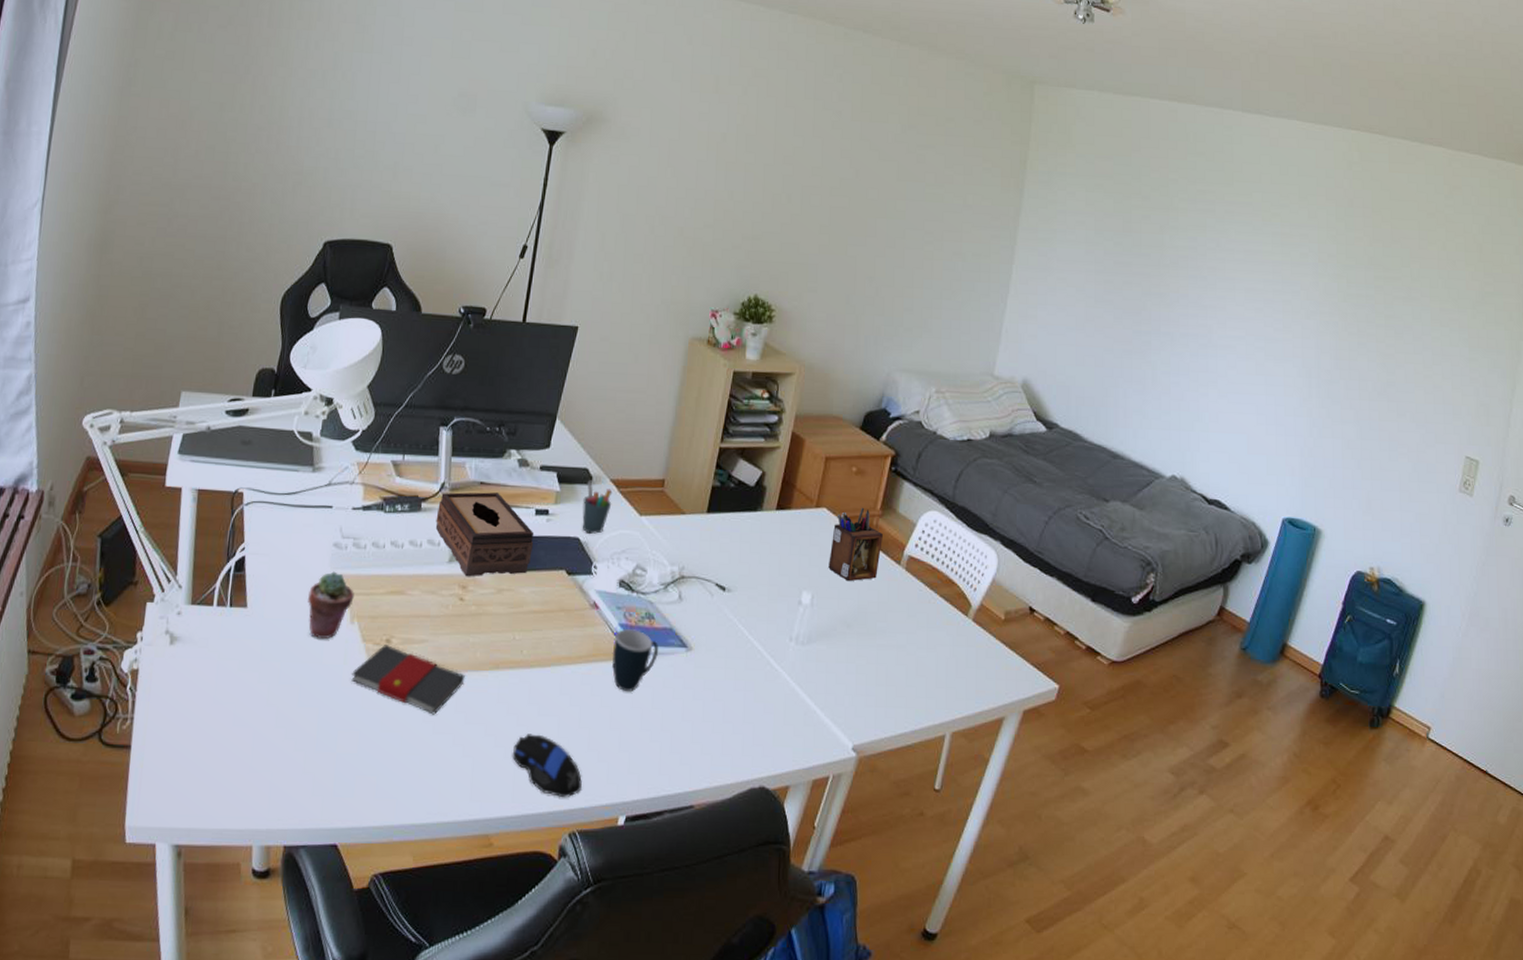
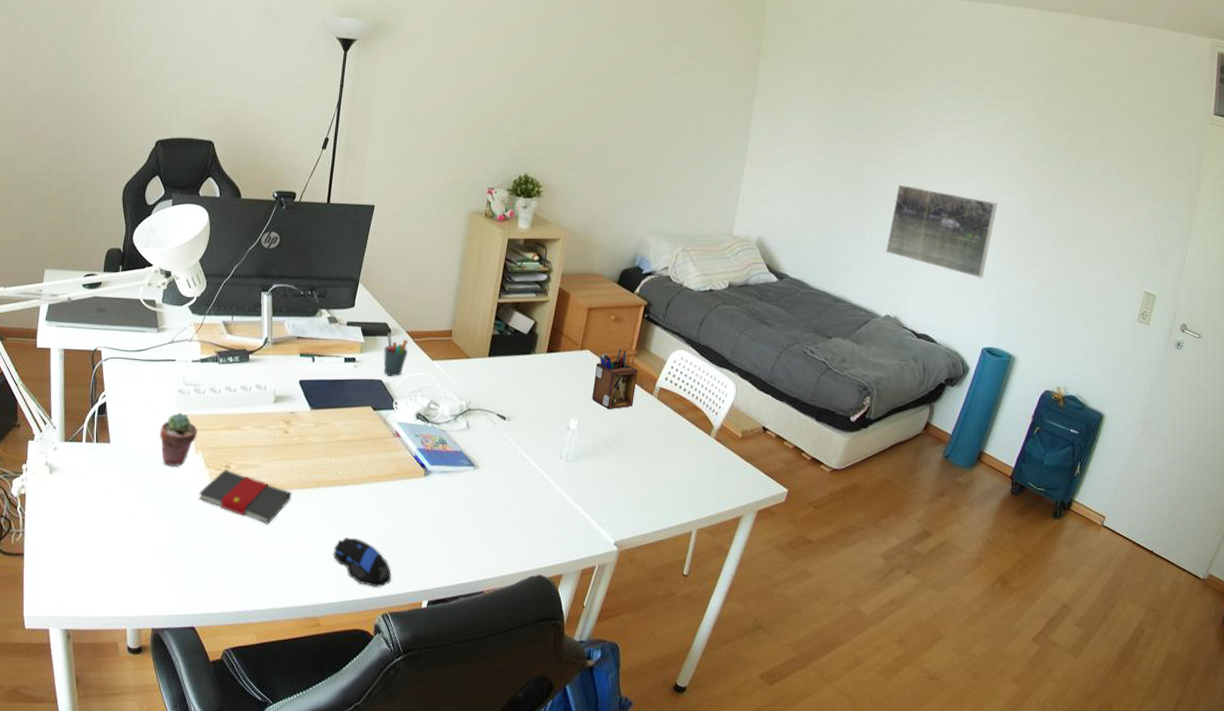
tissue box: present [435,492,534,577] -> none [262,345,344,414]
mug: present [611,629,658,691] -> none [412,453,451,502]
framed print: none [1171,322,1297,435] -> present [886,184,998,278]

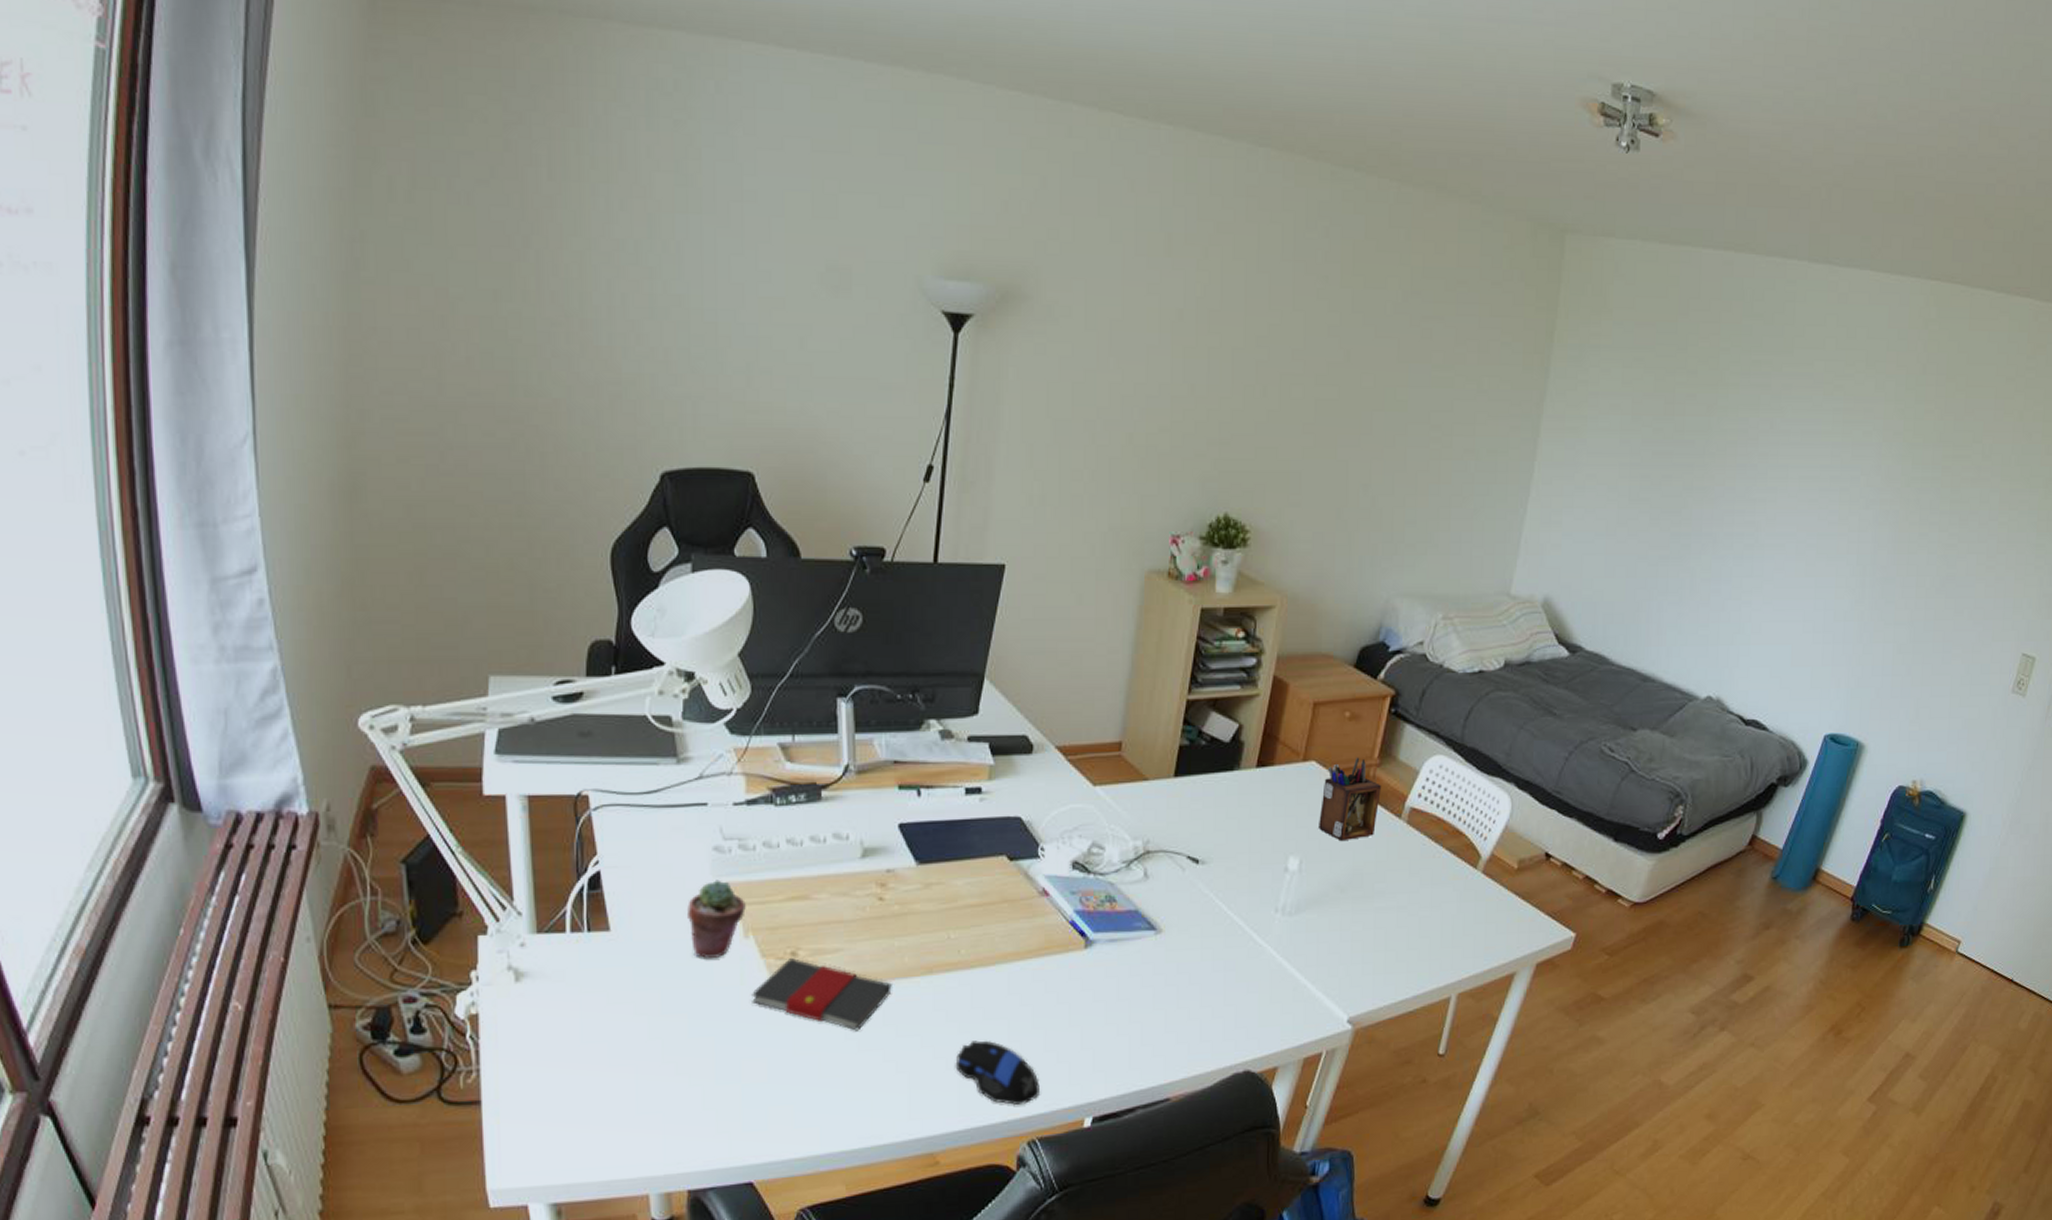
pen holder: present [384,333,409,377] -> none [1023,749,1059,813]
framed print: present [886,184,998,278] -> none [1710,519,1852,643]

